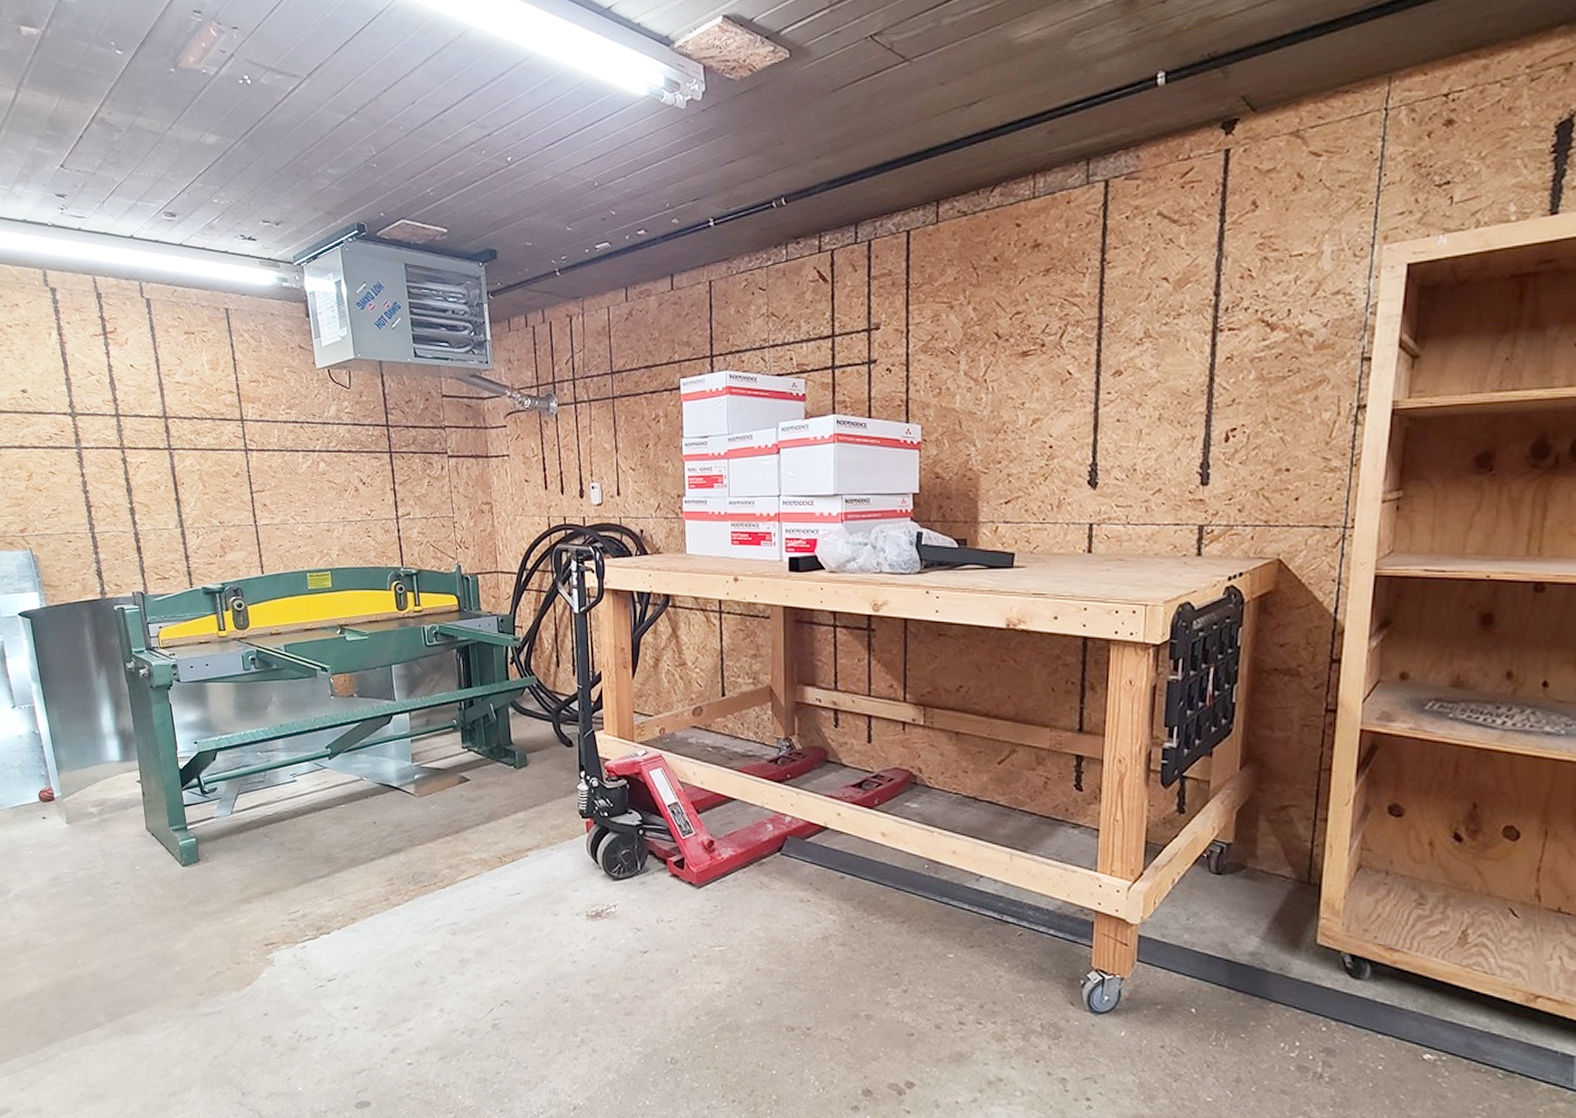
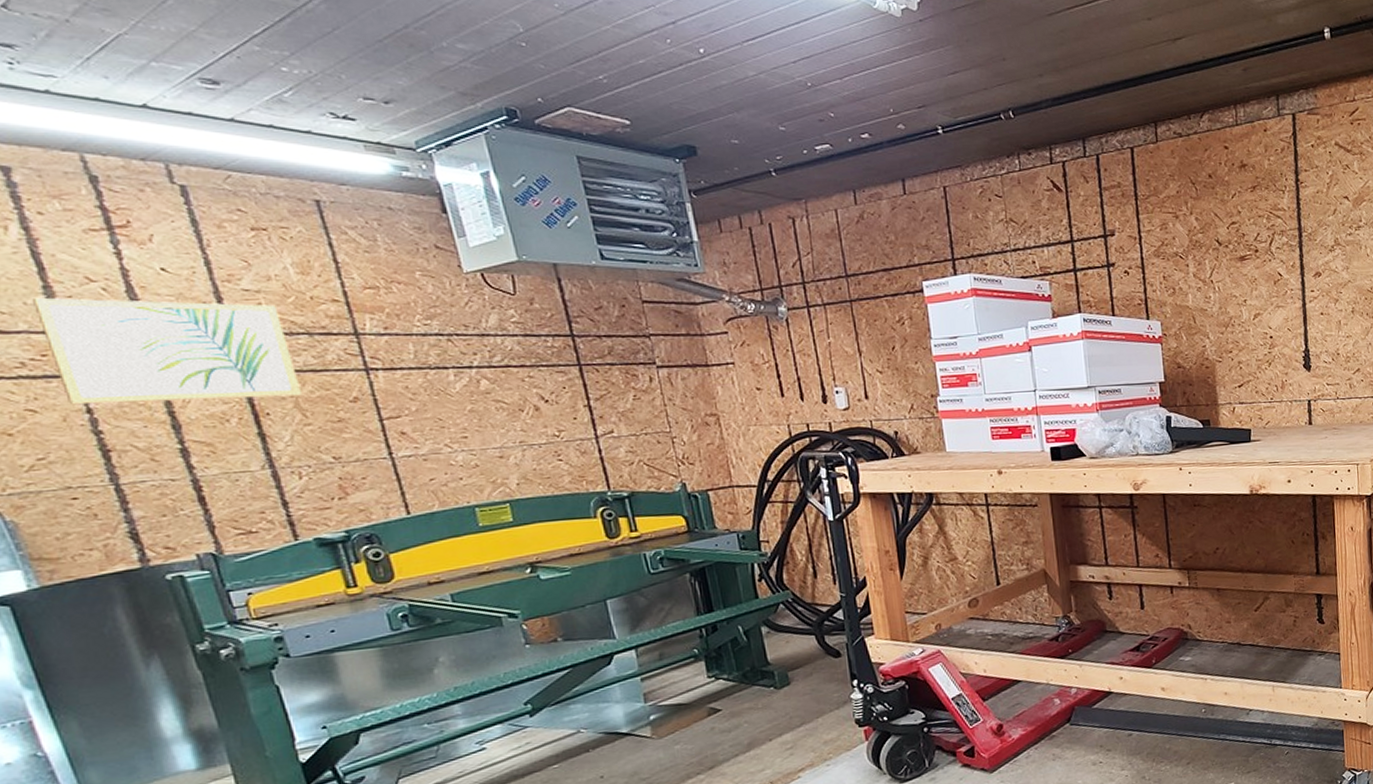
wall art: none [60,387,205,470] -> present [33,297,303,405]

